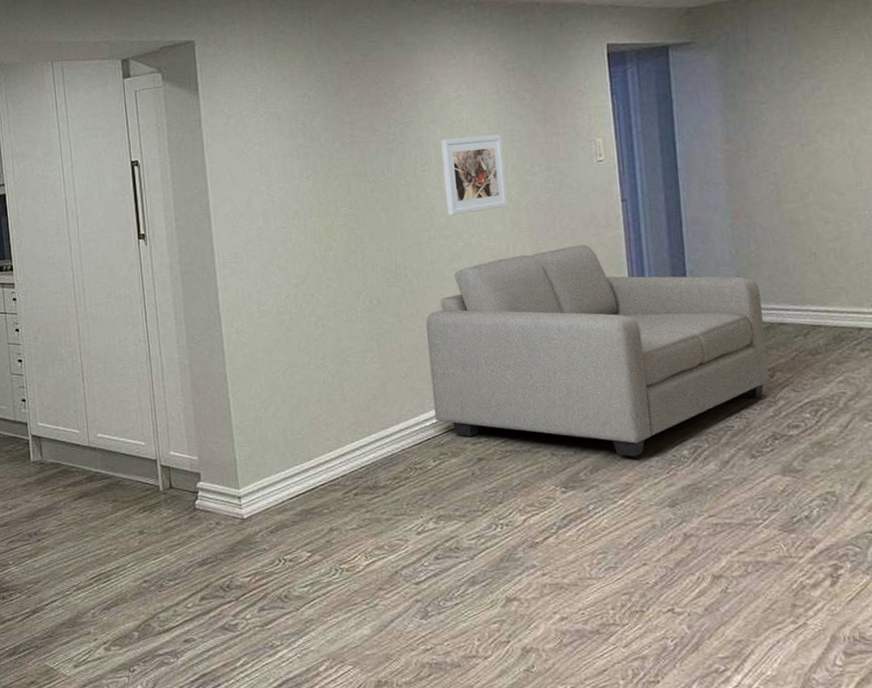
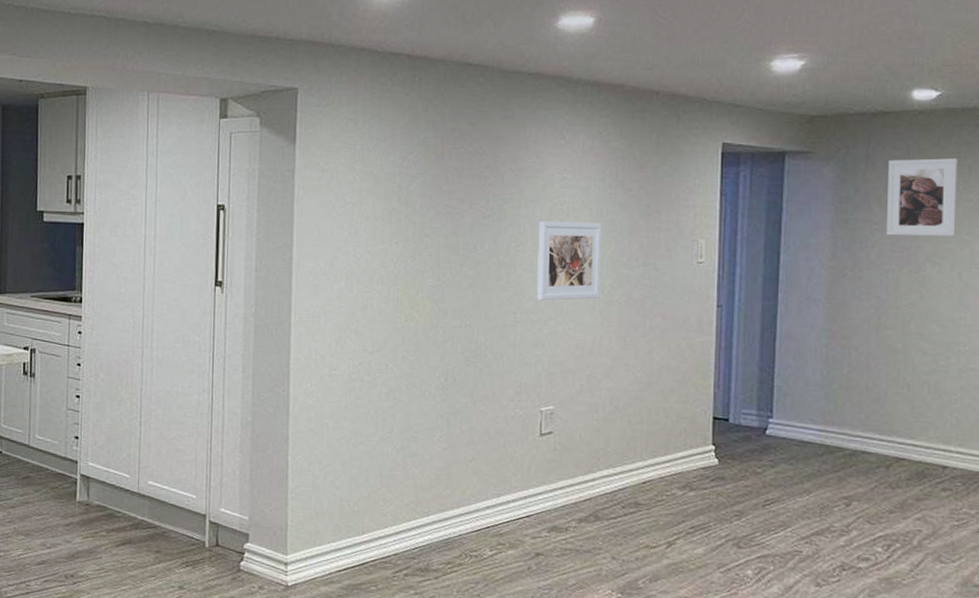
sofa: present [426,245,769,457] -> none [497,346,847,571]
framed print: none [768,31,842,114] -> present [887,157,959,237]

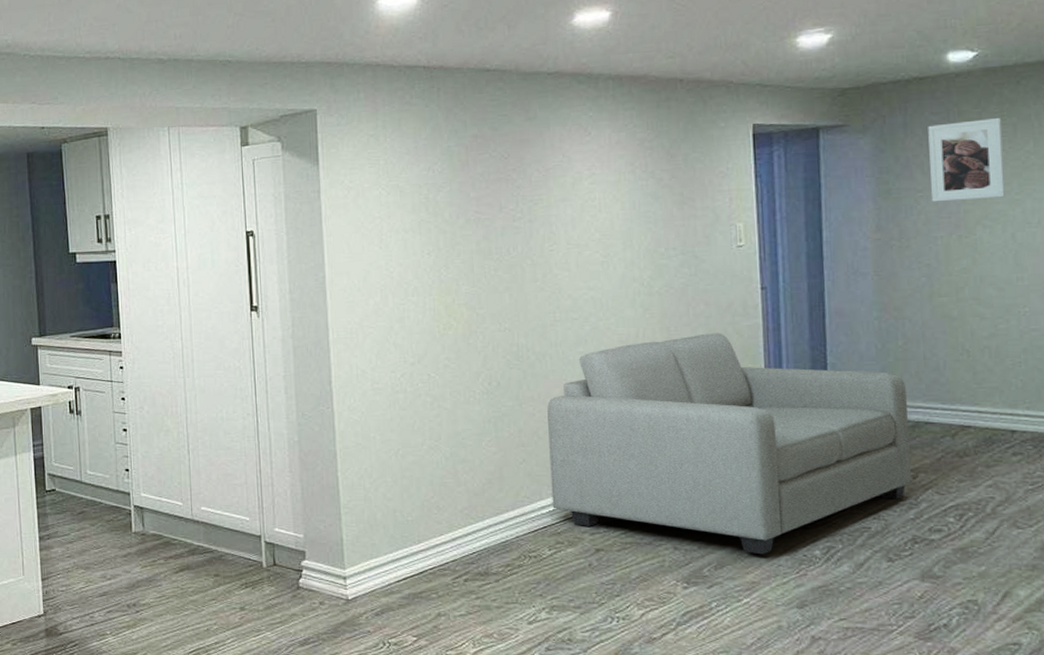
sofa: none [497,346,847,571] -> present [547,333,911,555]
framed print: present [536,221,602,301] -> none [571,215,639,298]

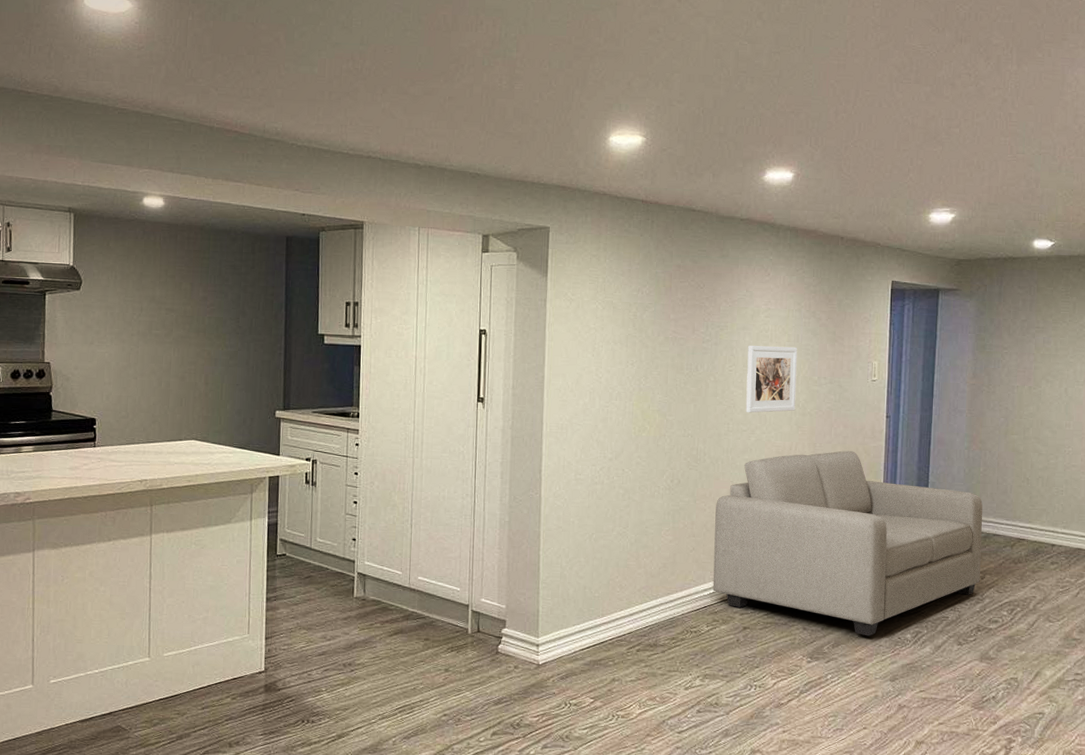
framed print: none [571,215,639,298] -> present [745,345,798,413]
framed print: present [928,117,1005,202] -> none [1013,295,1066,360]

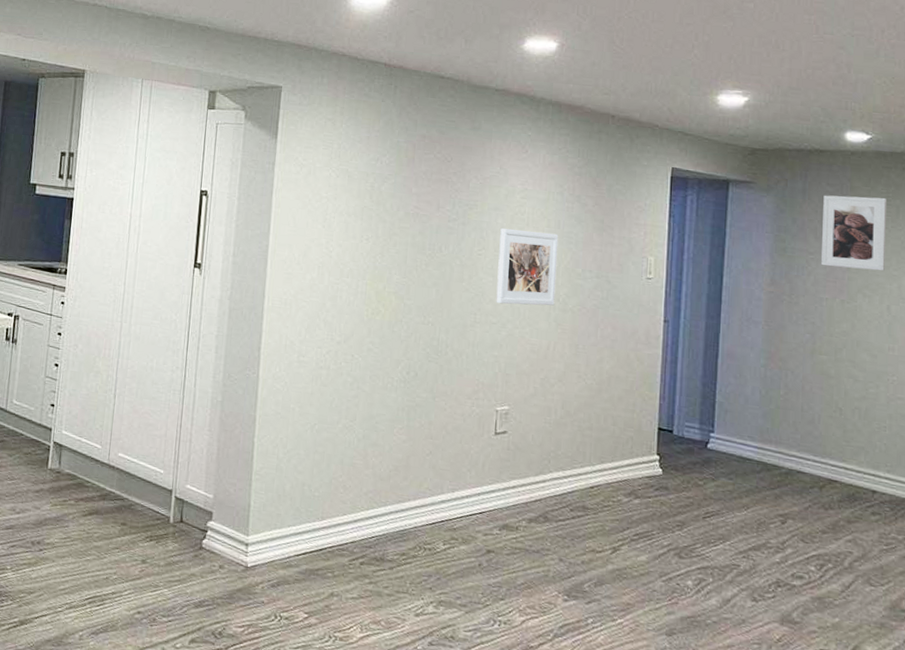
sofa: present [712,450,983,636] -> none [451,355,783,578]
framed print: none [1013,295,1066,360] -> present [821,195,888,272]

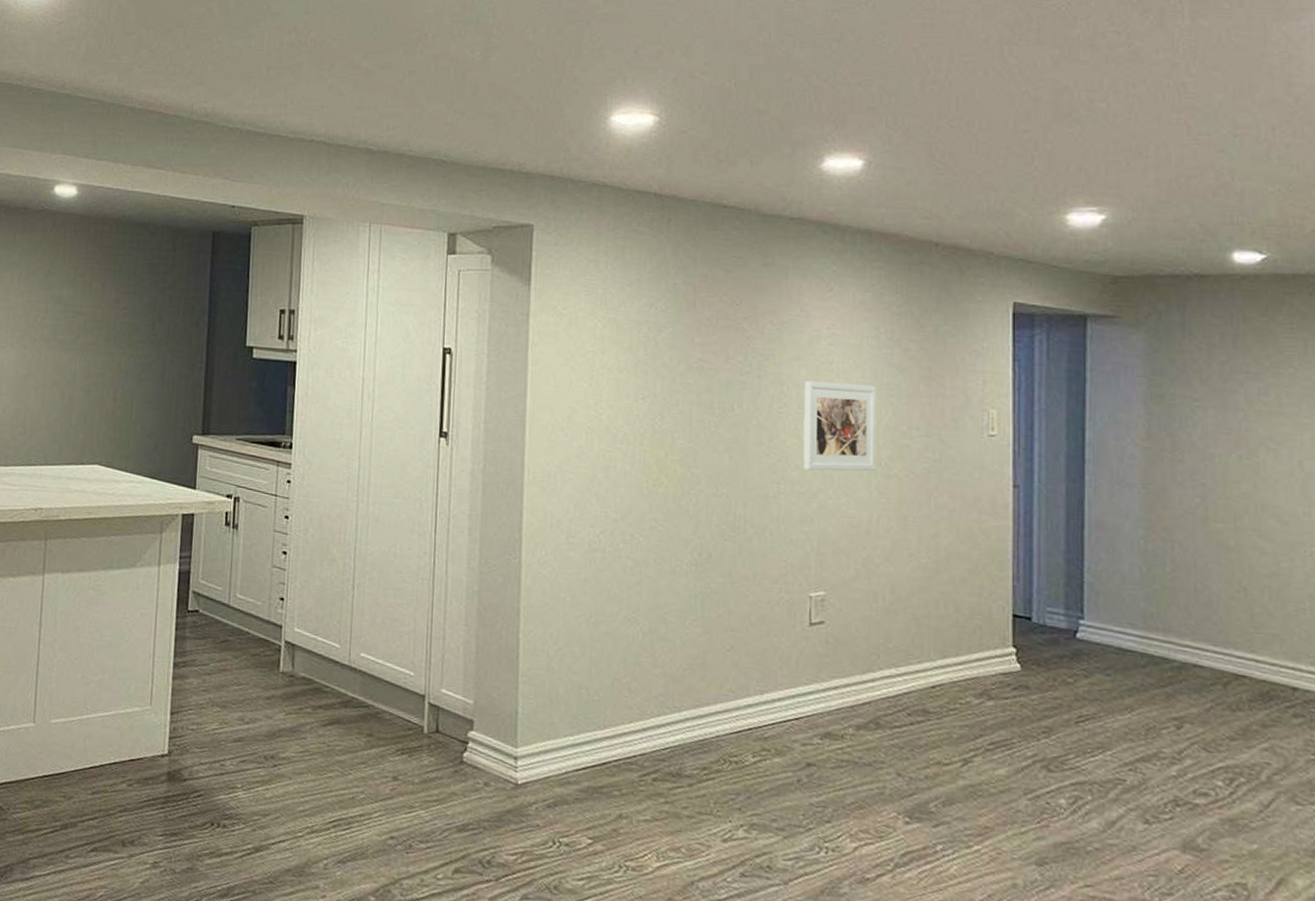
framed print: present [821,195,888,272] -> none [1208,328,1293,419]

